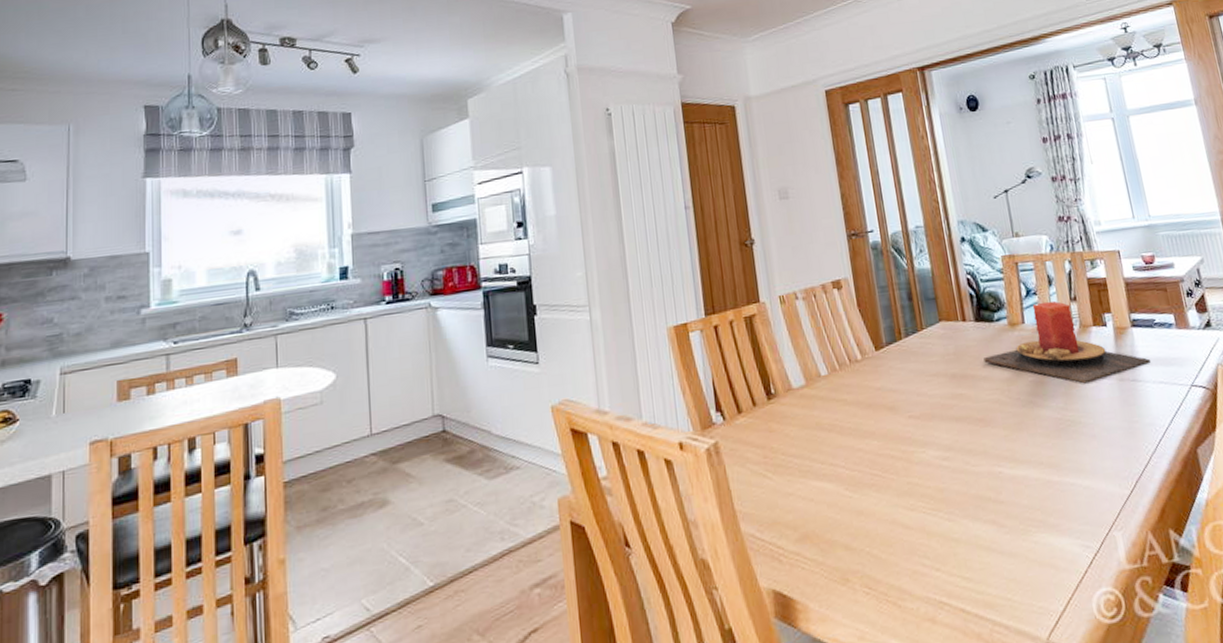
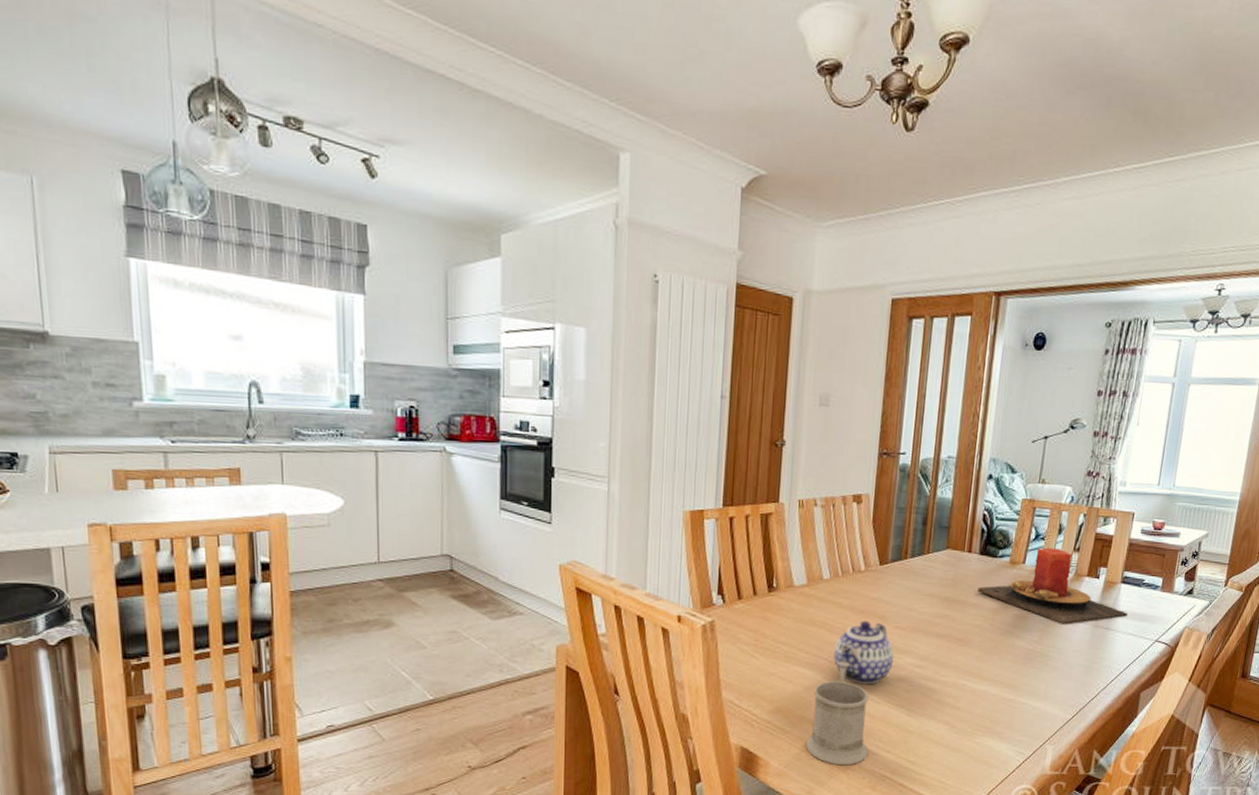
mug: none [839,465,917,597] -> present [805,661,869,766]
teapot: none [849,414,917,491] -> present [834,620,894,685]

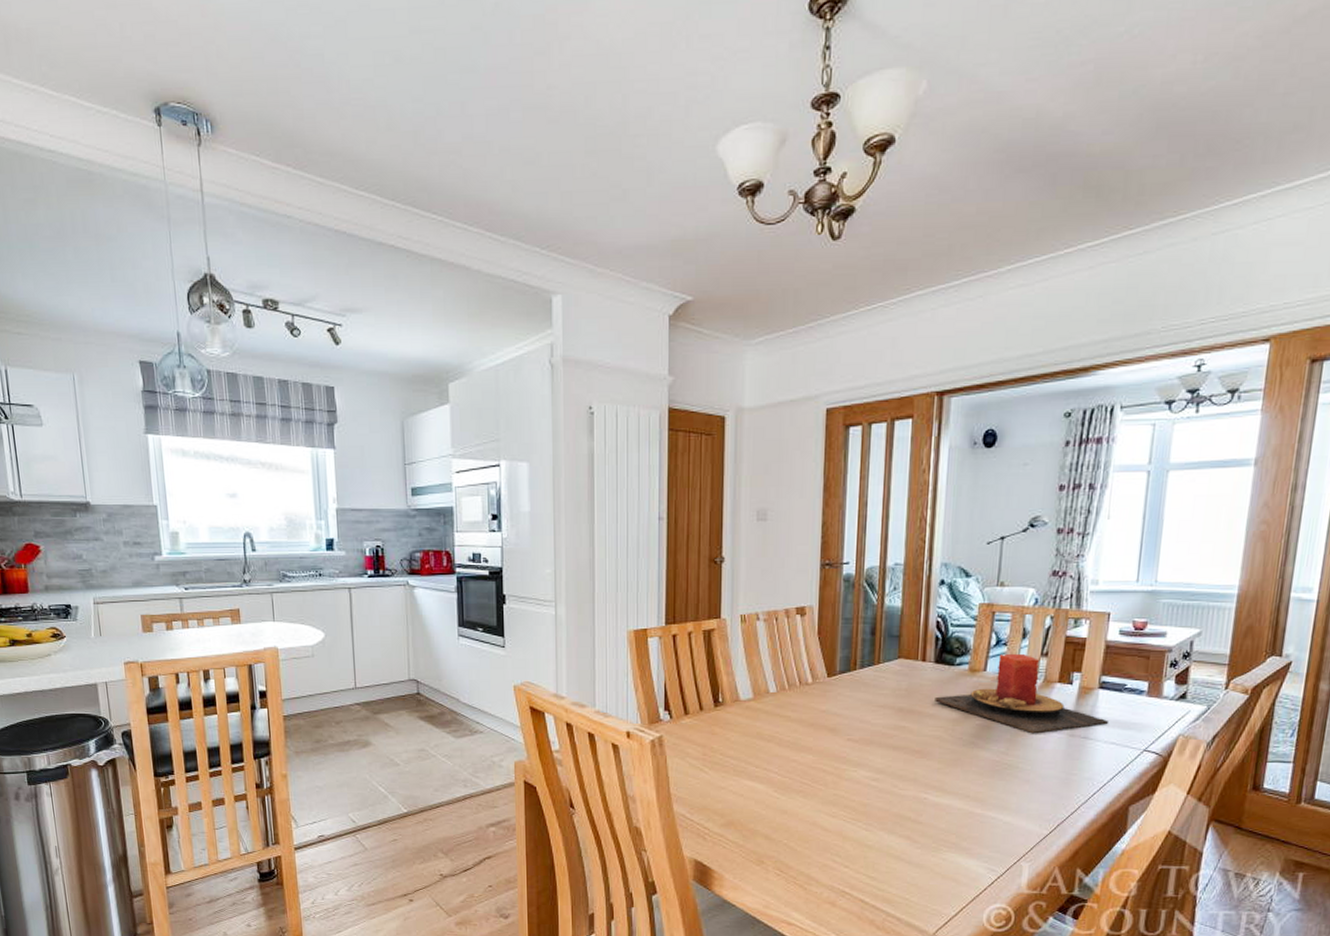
mug: present [805,661,869,766] -> none [760,774,826,880]
teapot: present [834,620,894,685] -> none [785,733,847,798]

